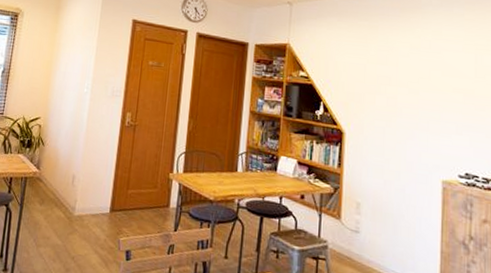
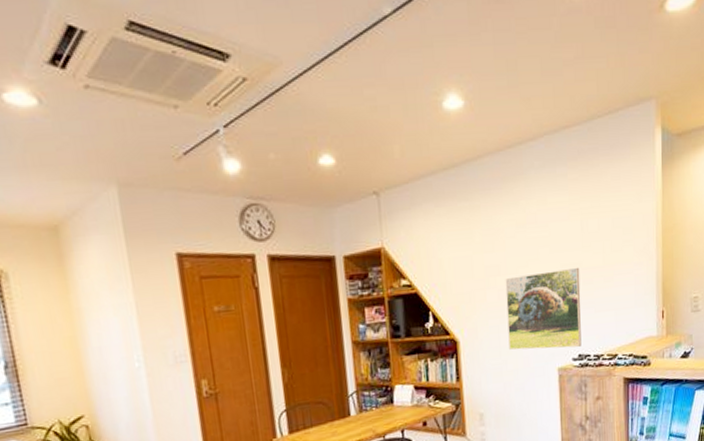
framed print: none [393,88,472,166] -> present [505,267,582,350]

